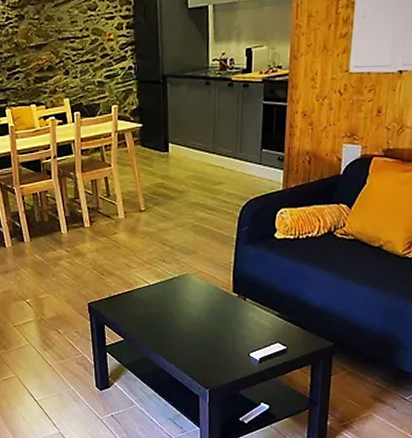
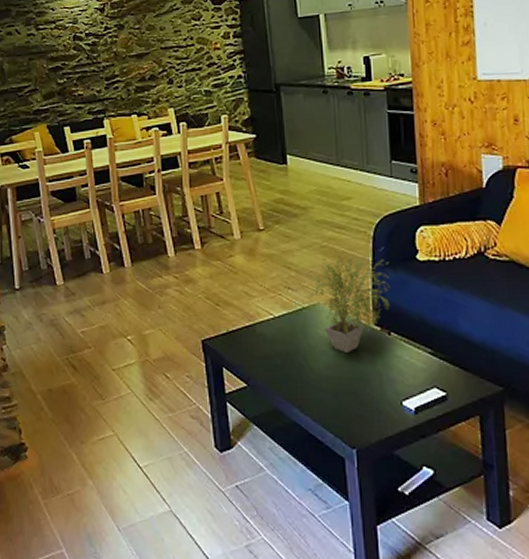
potted plant: none [179,233,250,314] -> present [308,255,390,352]

